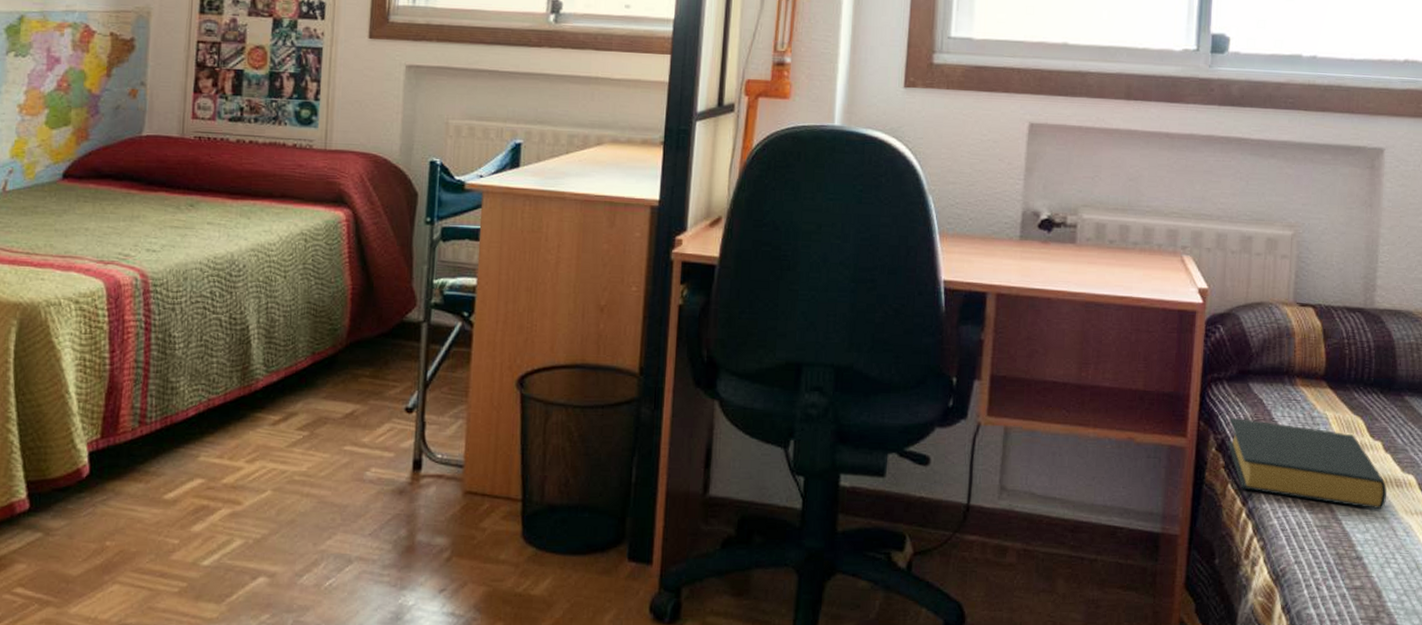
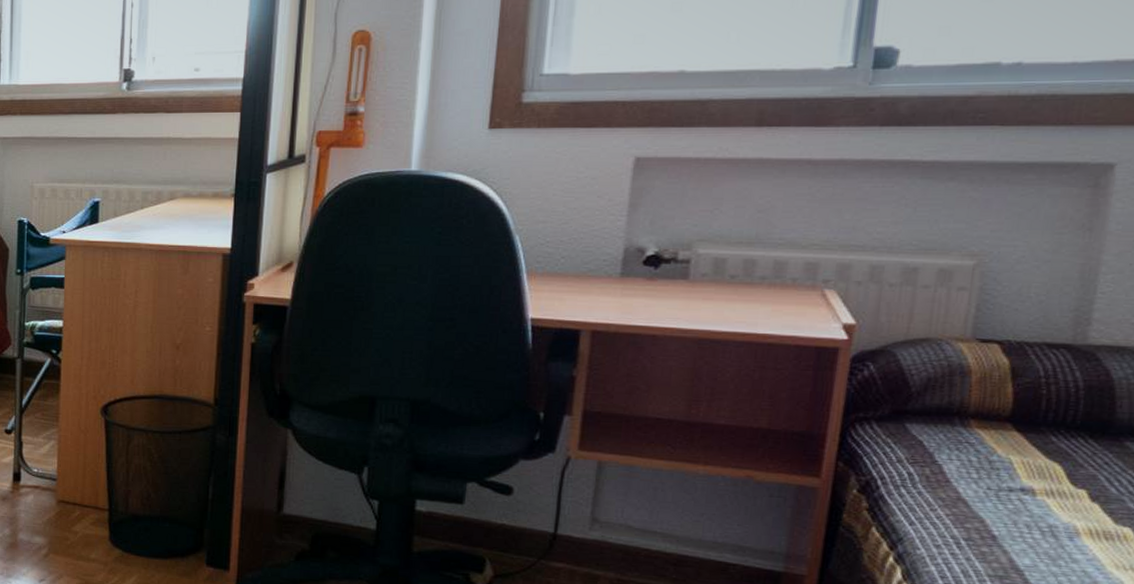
hardback book: present [1227,417,1388,510] -> none [873,458,1092,563]

